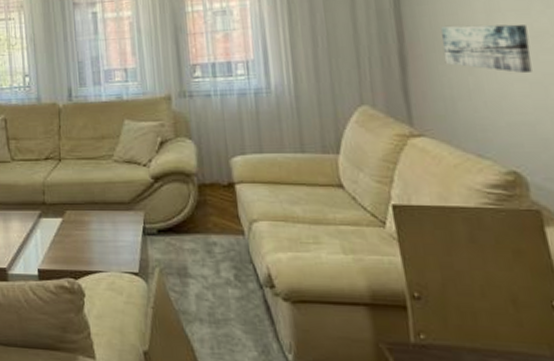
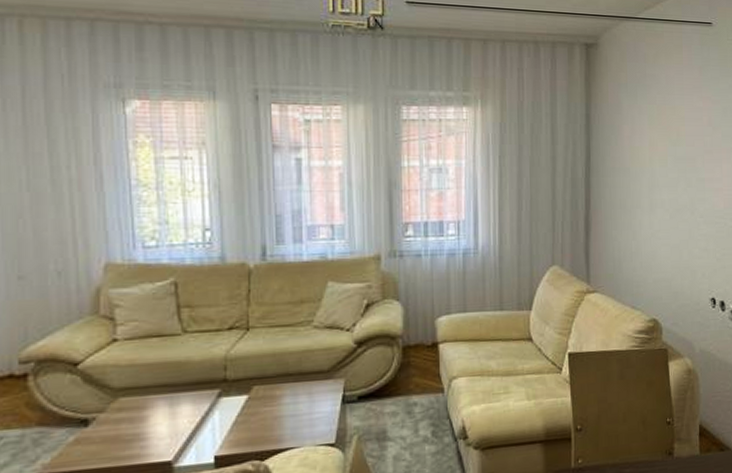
wall art: present [441,24,532,74] -> none [617,196,674,240]

